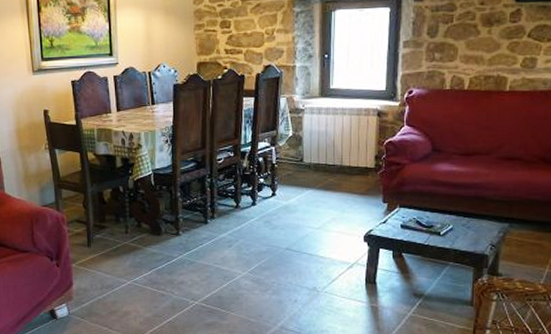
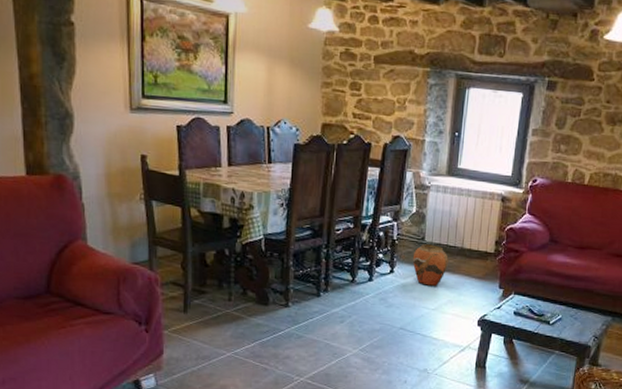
vase: none [293,165,329,207] -> present [412,244,449,287]

